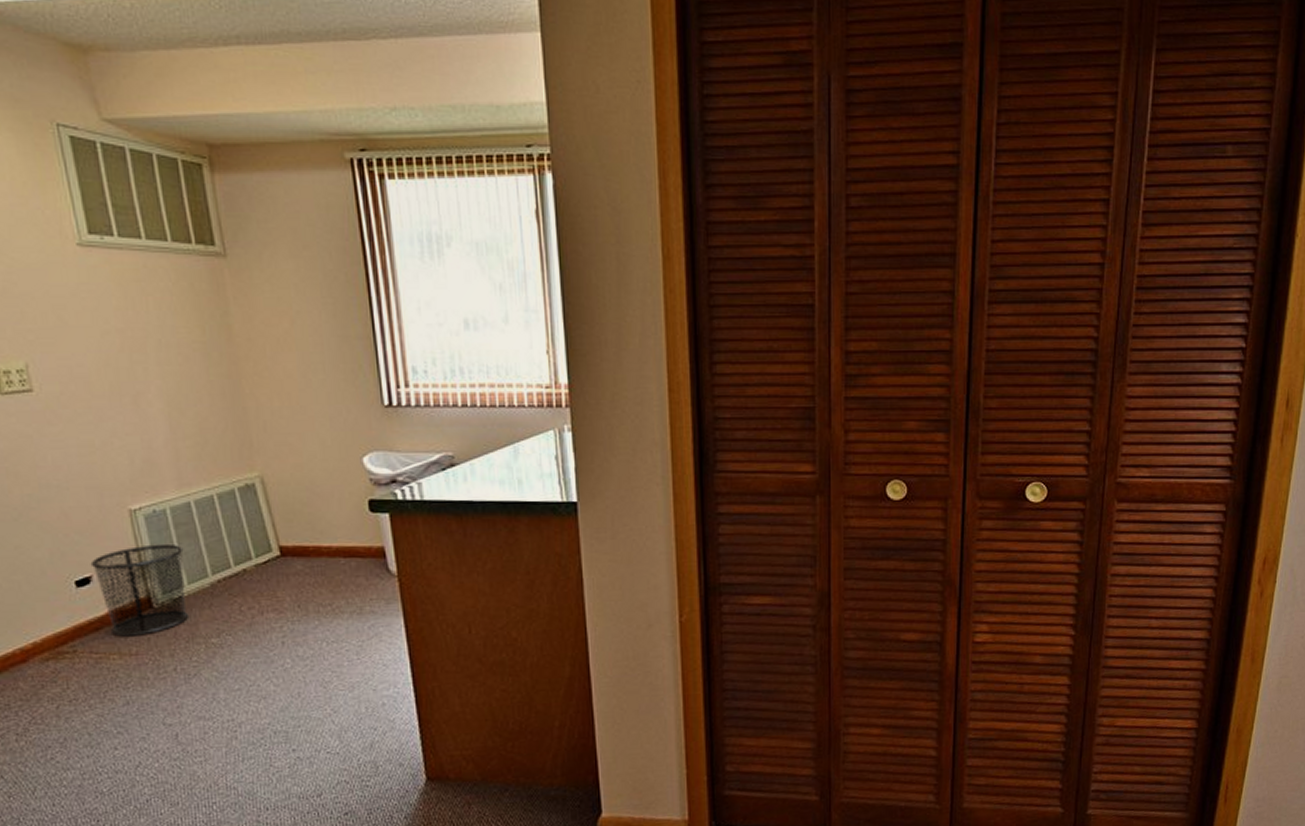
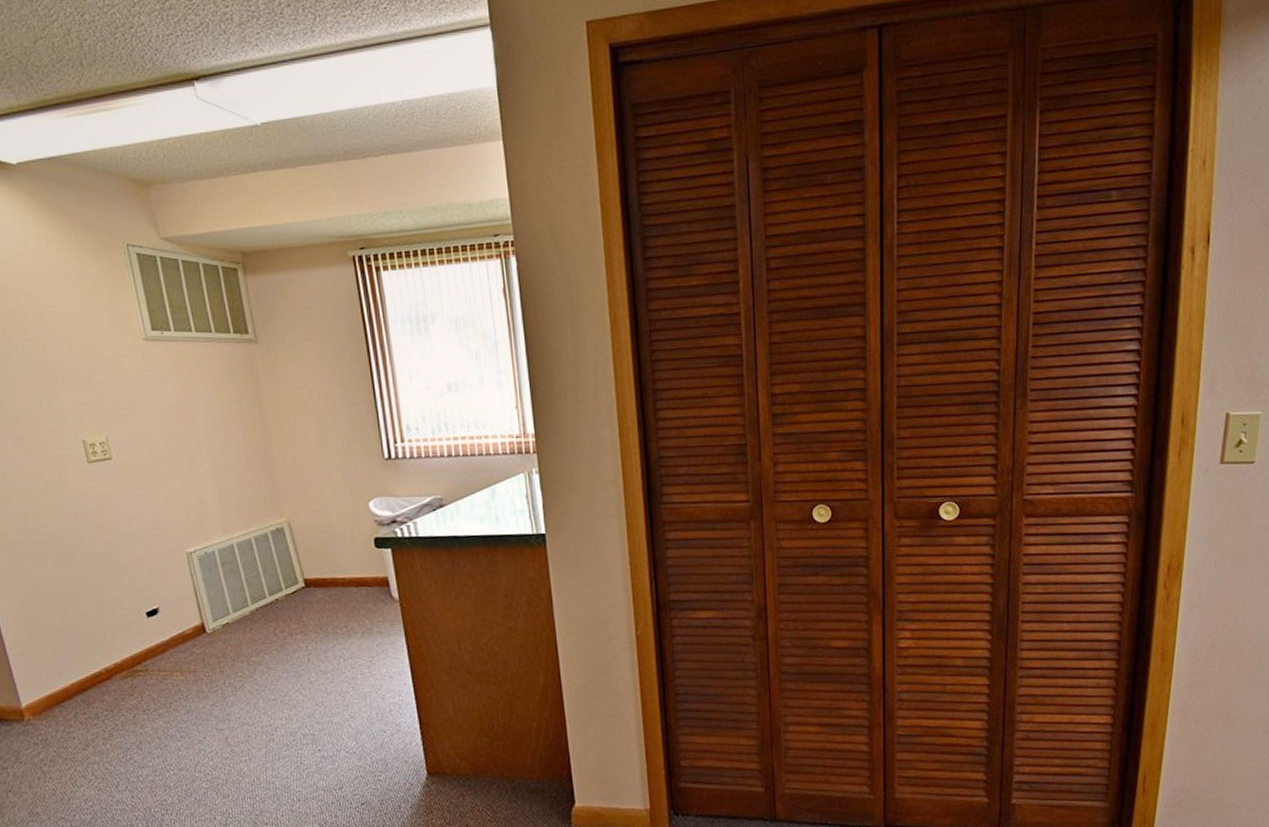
waste bin: present [90,543,188,637] -> none [157,579,234,657]

